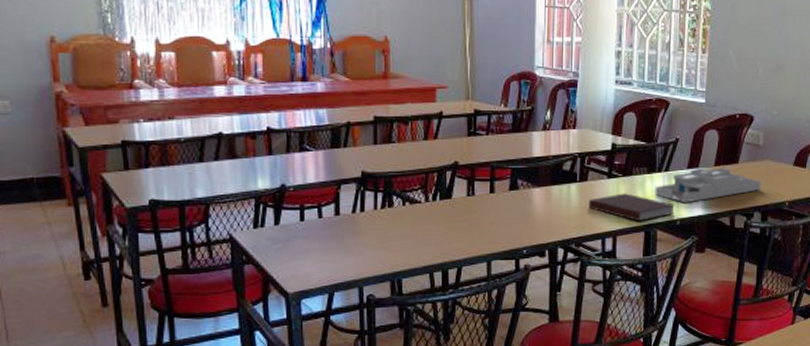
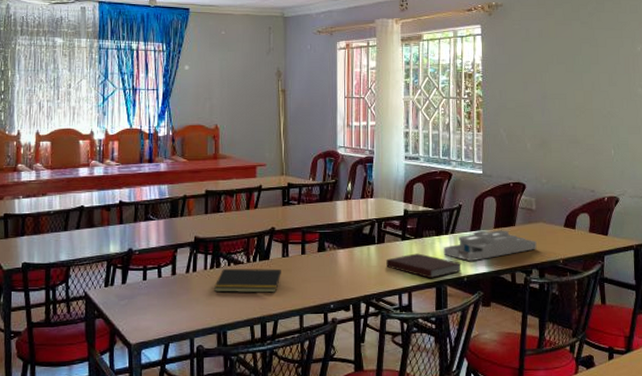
notepad: none [386,208,466,237] -> present [214,268,281,293]

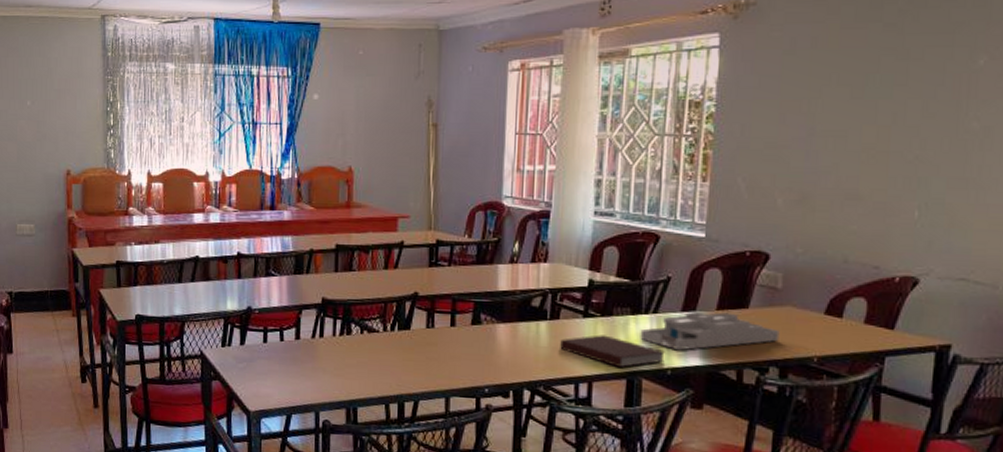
notepad: present [214,268,281,293] -> none [344,336,425,369]

